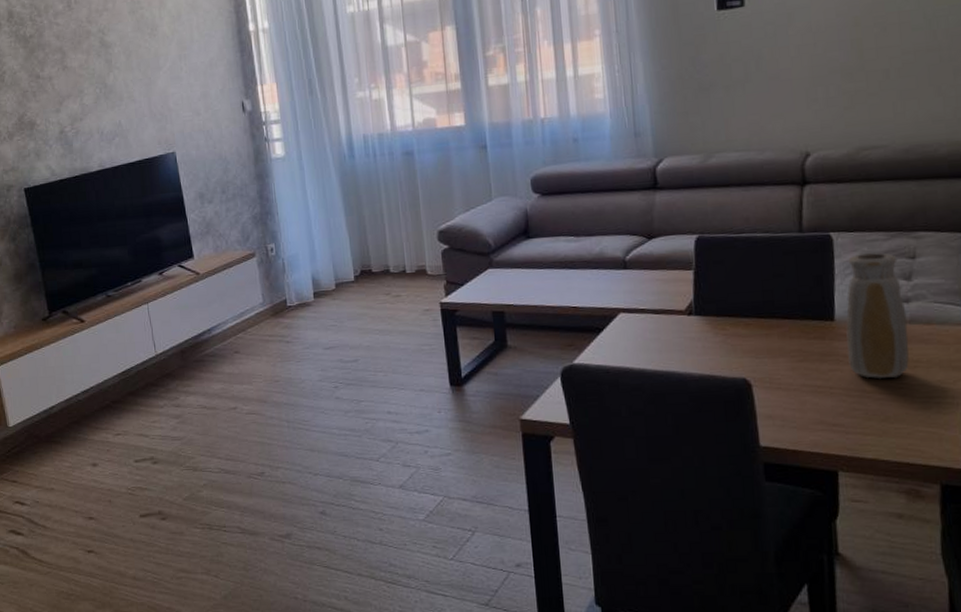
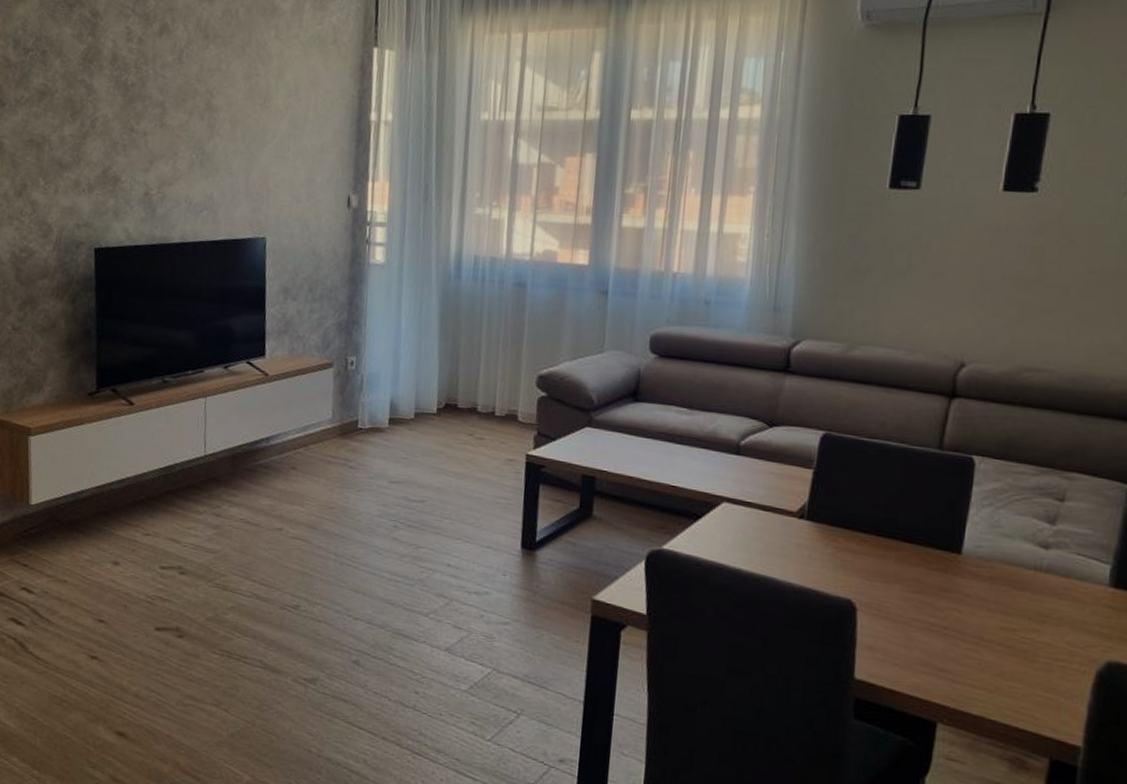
vase: present [846,252,909,378] -> none [969,485,1044,630]

